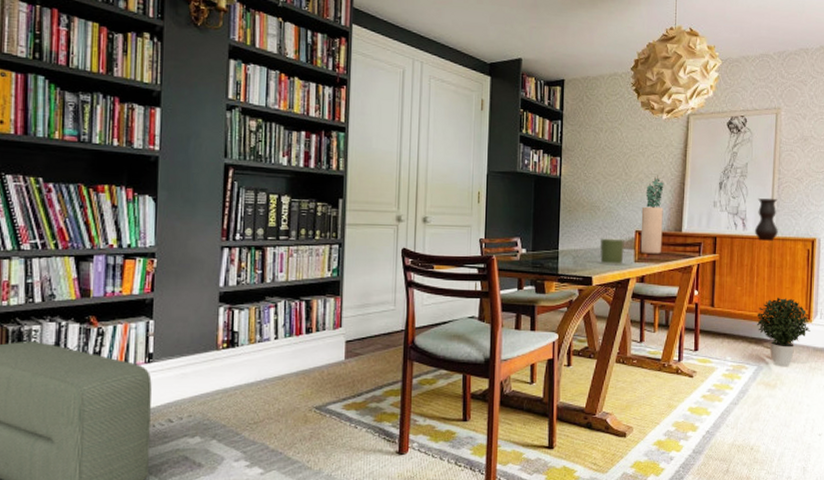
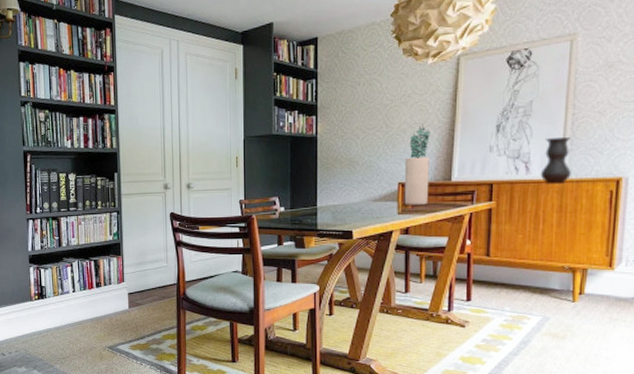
mug: present [599,238,624,266] -> none [359,192,386,219]
potted plant: present [757,297,810,367] -> none [543,244,612,318]

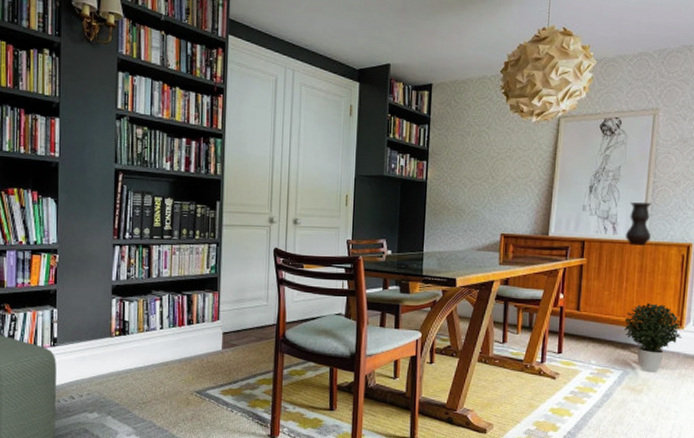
vase: present [404,124,430,206] -> none [505,178,532,258]
potted plant: none [543,244,612,318] -> present [624,302,682,373]

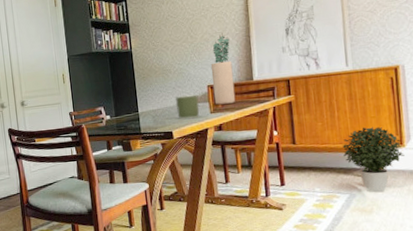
mug: none [464,241,489,268] -> present [175,94,200,119]
vase: none [505,178,532,258] -> present [210,33,236,105]
vase: present [625,202,652,247] -> none [328,34,355,77]

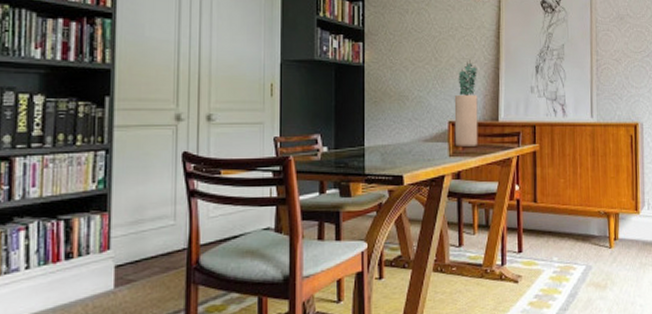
mug: present [175,94,200,119] -> none [410,131,437,162]
potted plant: present [343,126,405,193] -> none [583,188,639,265]

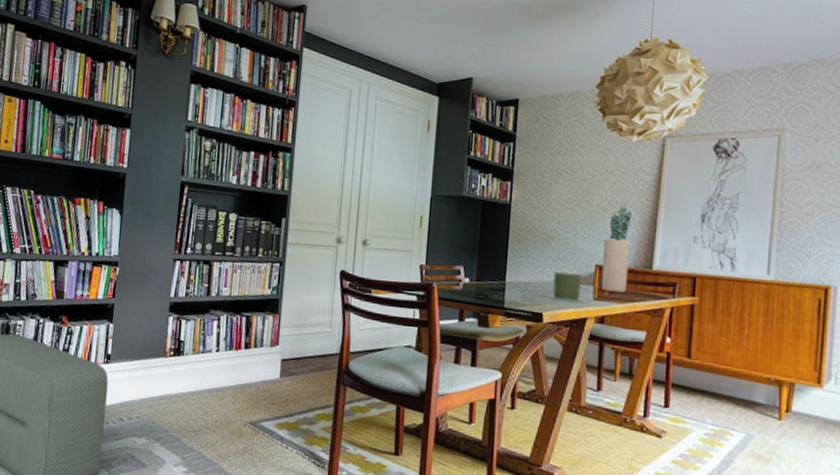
mug: none [410,131,437,162] -> present [552,271,582,303]

